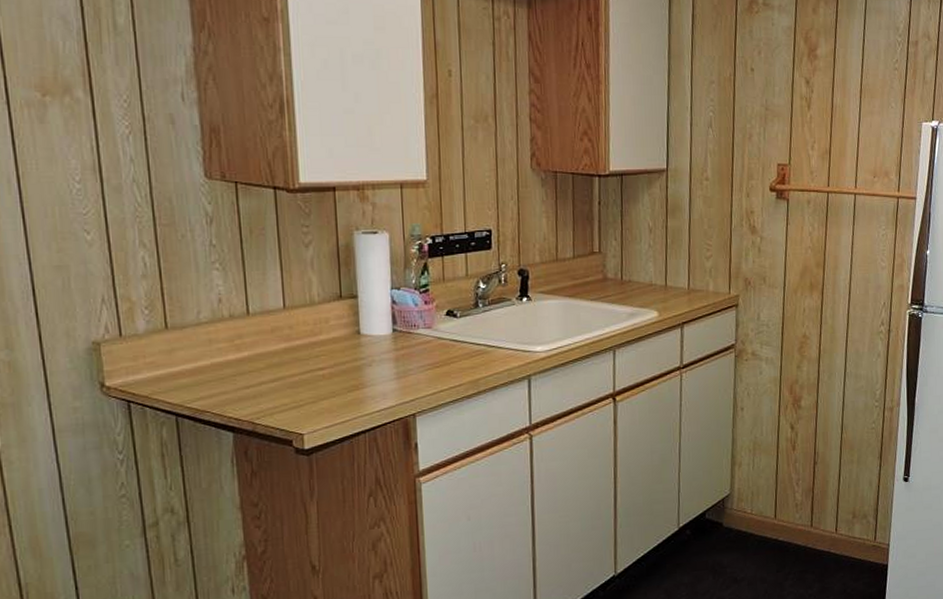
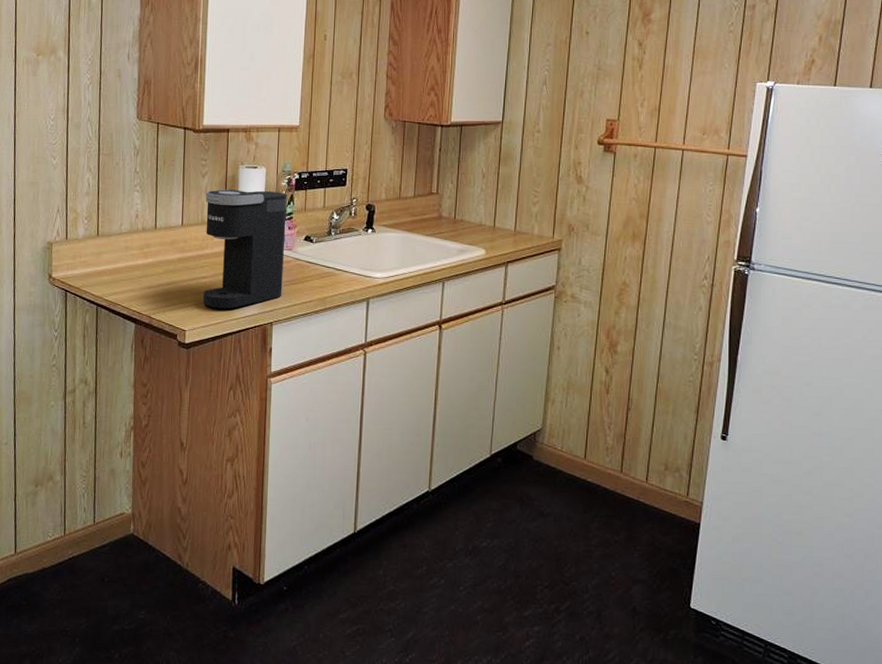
coffee maker: none [313,260,424,405] -> present [202,189,287,310]

